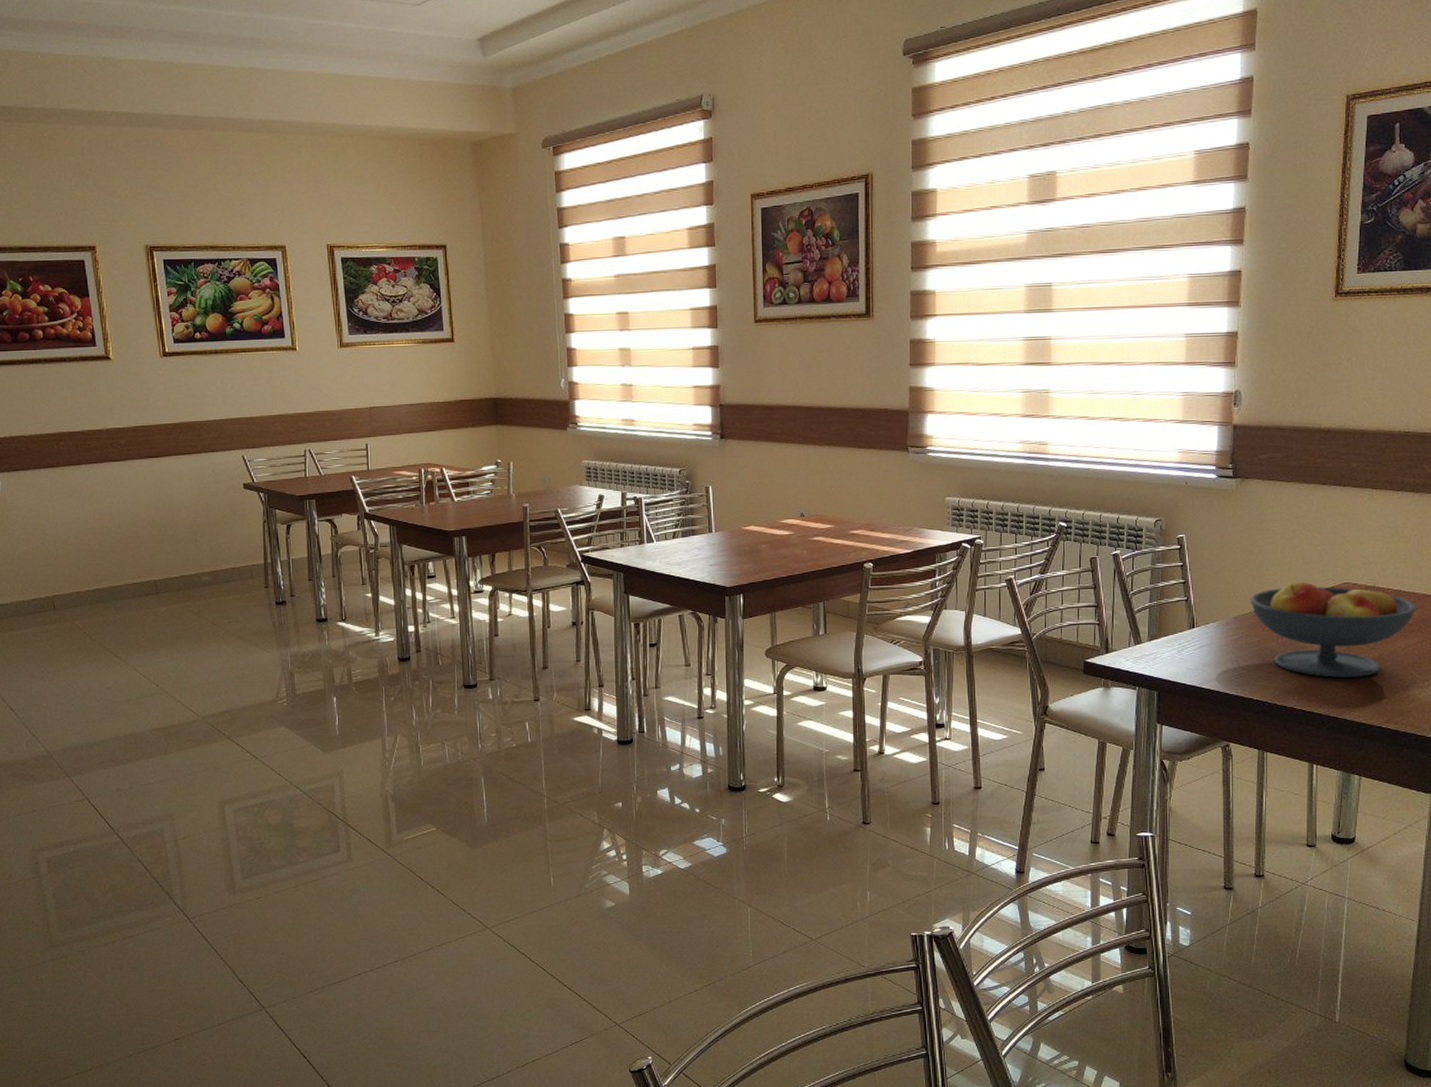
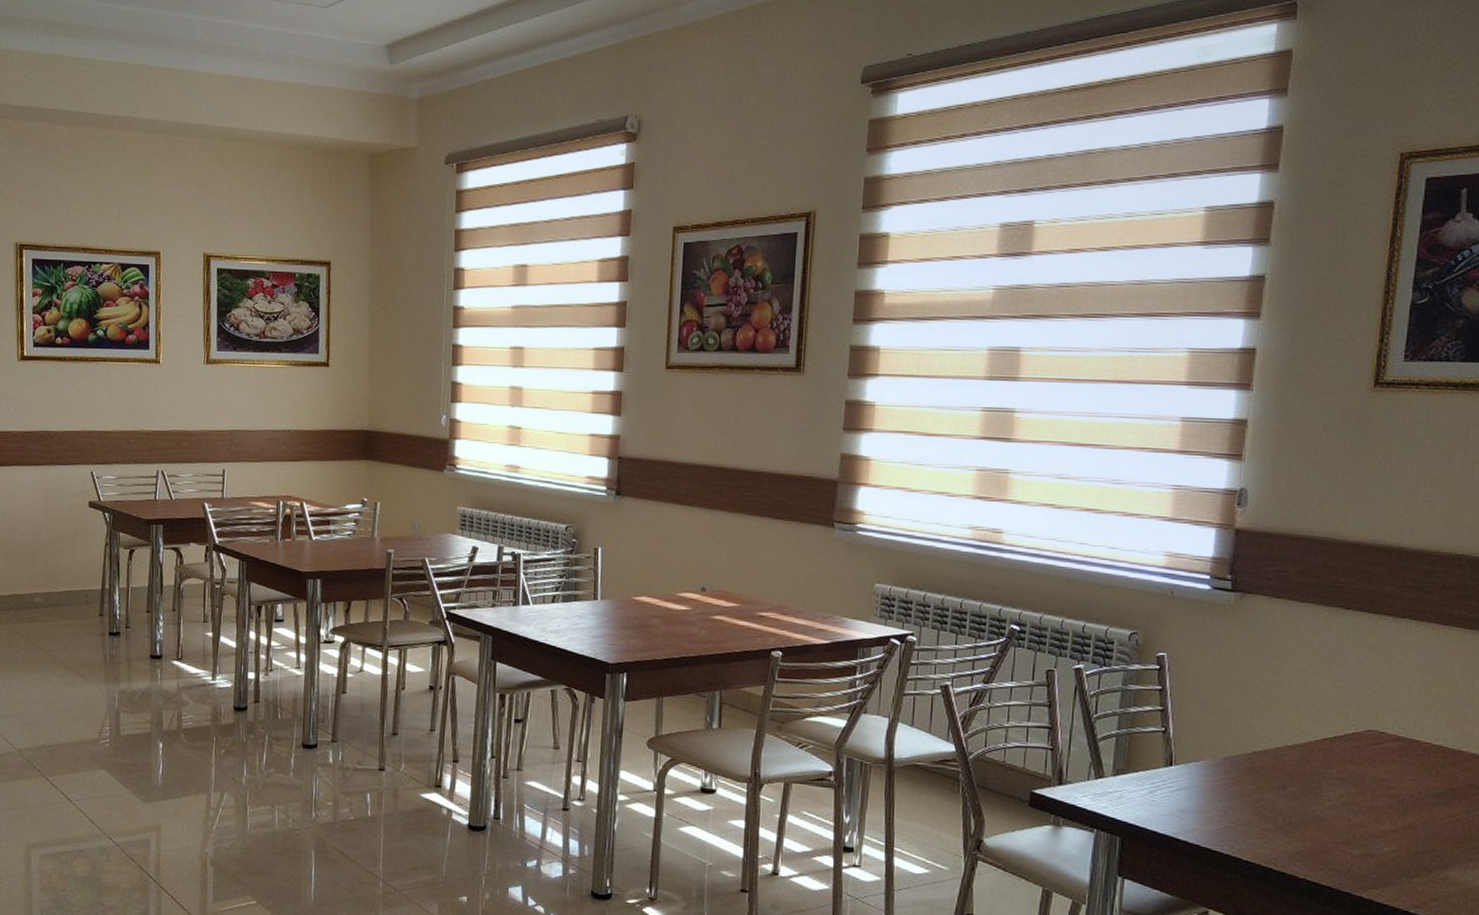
fruit bowl: present [1250,581,1417,678] -> none [1245,723,1463,848]

